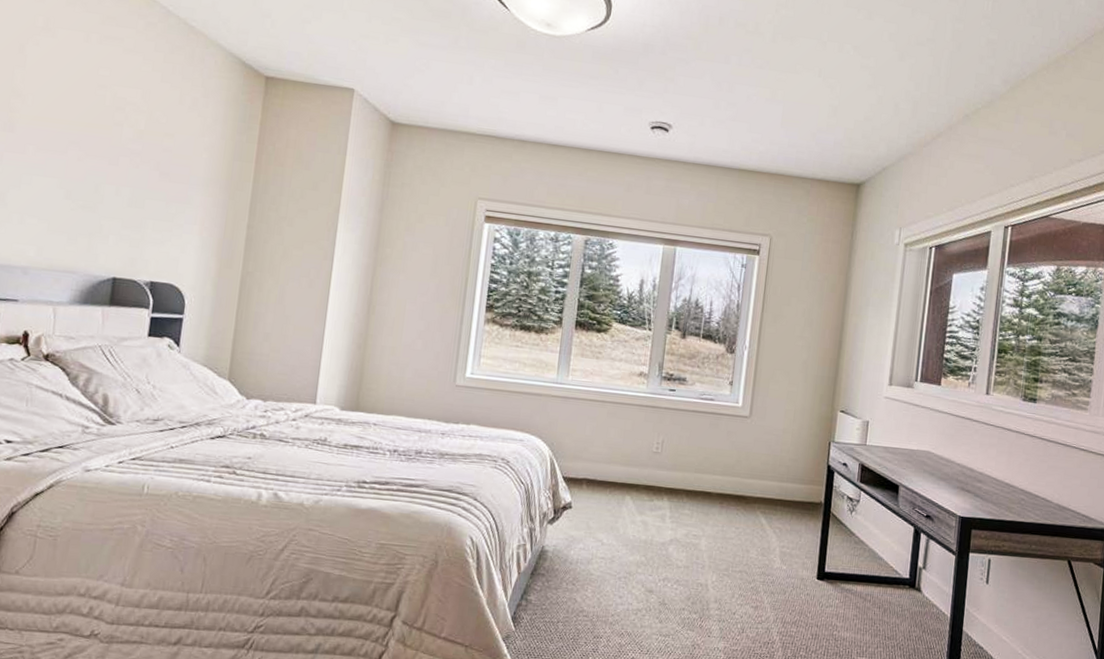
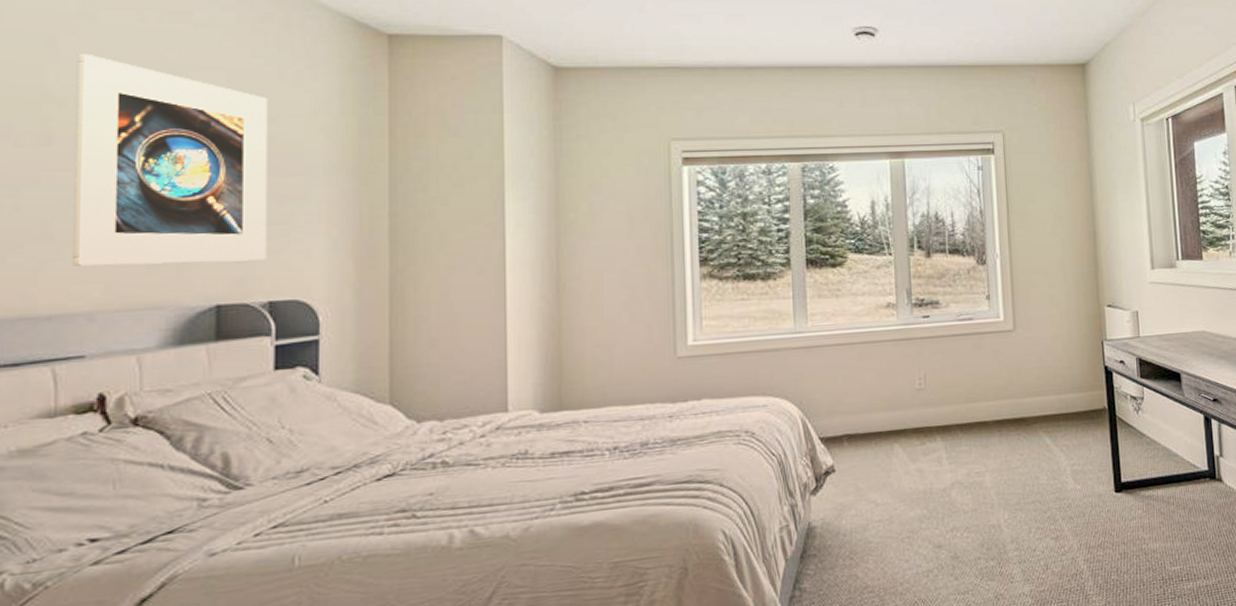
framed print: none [18,61,170,248] -> present [73,53,269,266]

